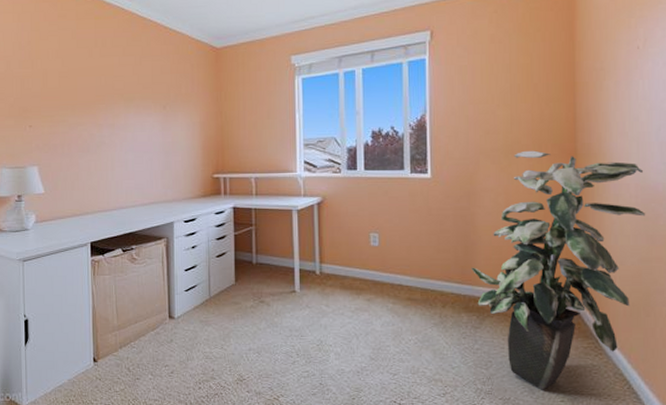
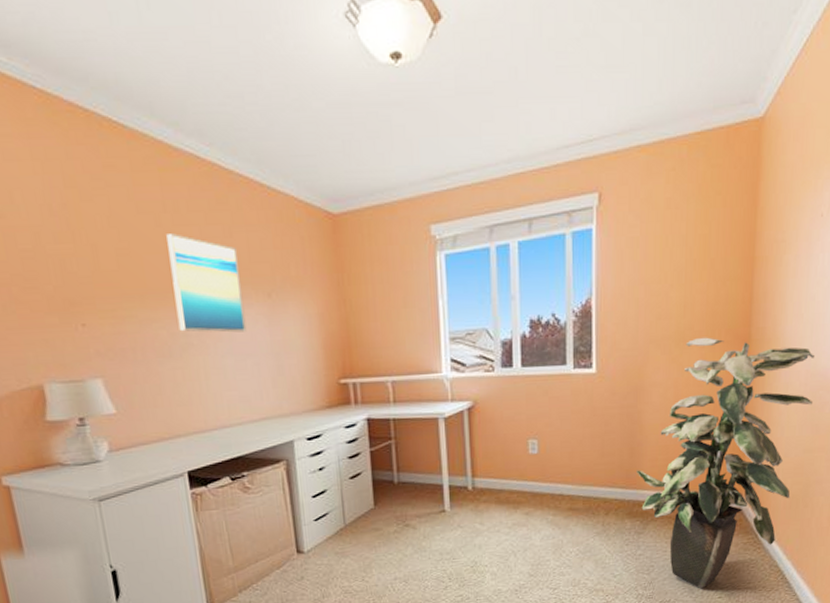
wall art: none [95,62,145,135] -> present [166,234,247,333]

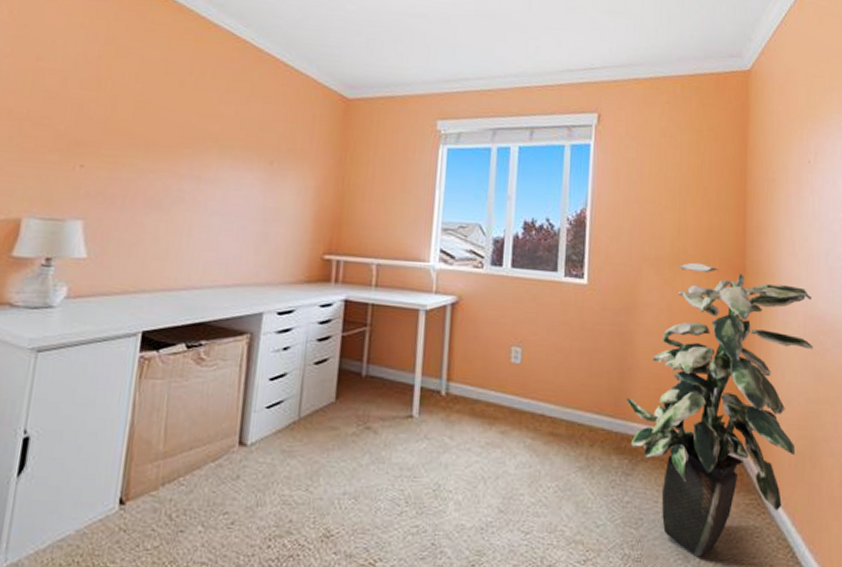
wall art: present [166,234,247,333] -> none [174,95,249,195]

